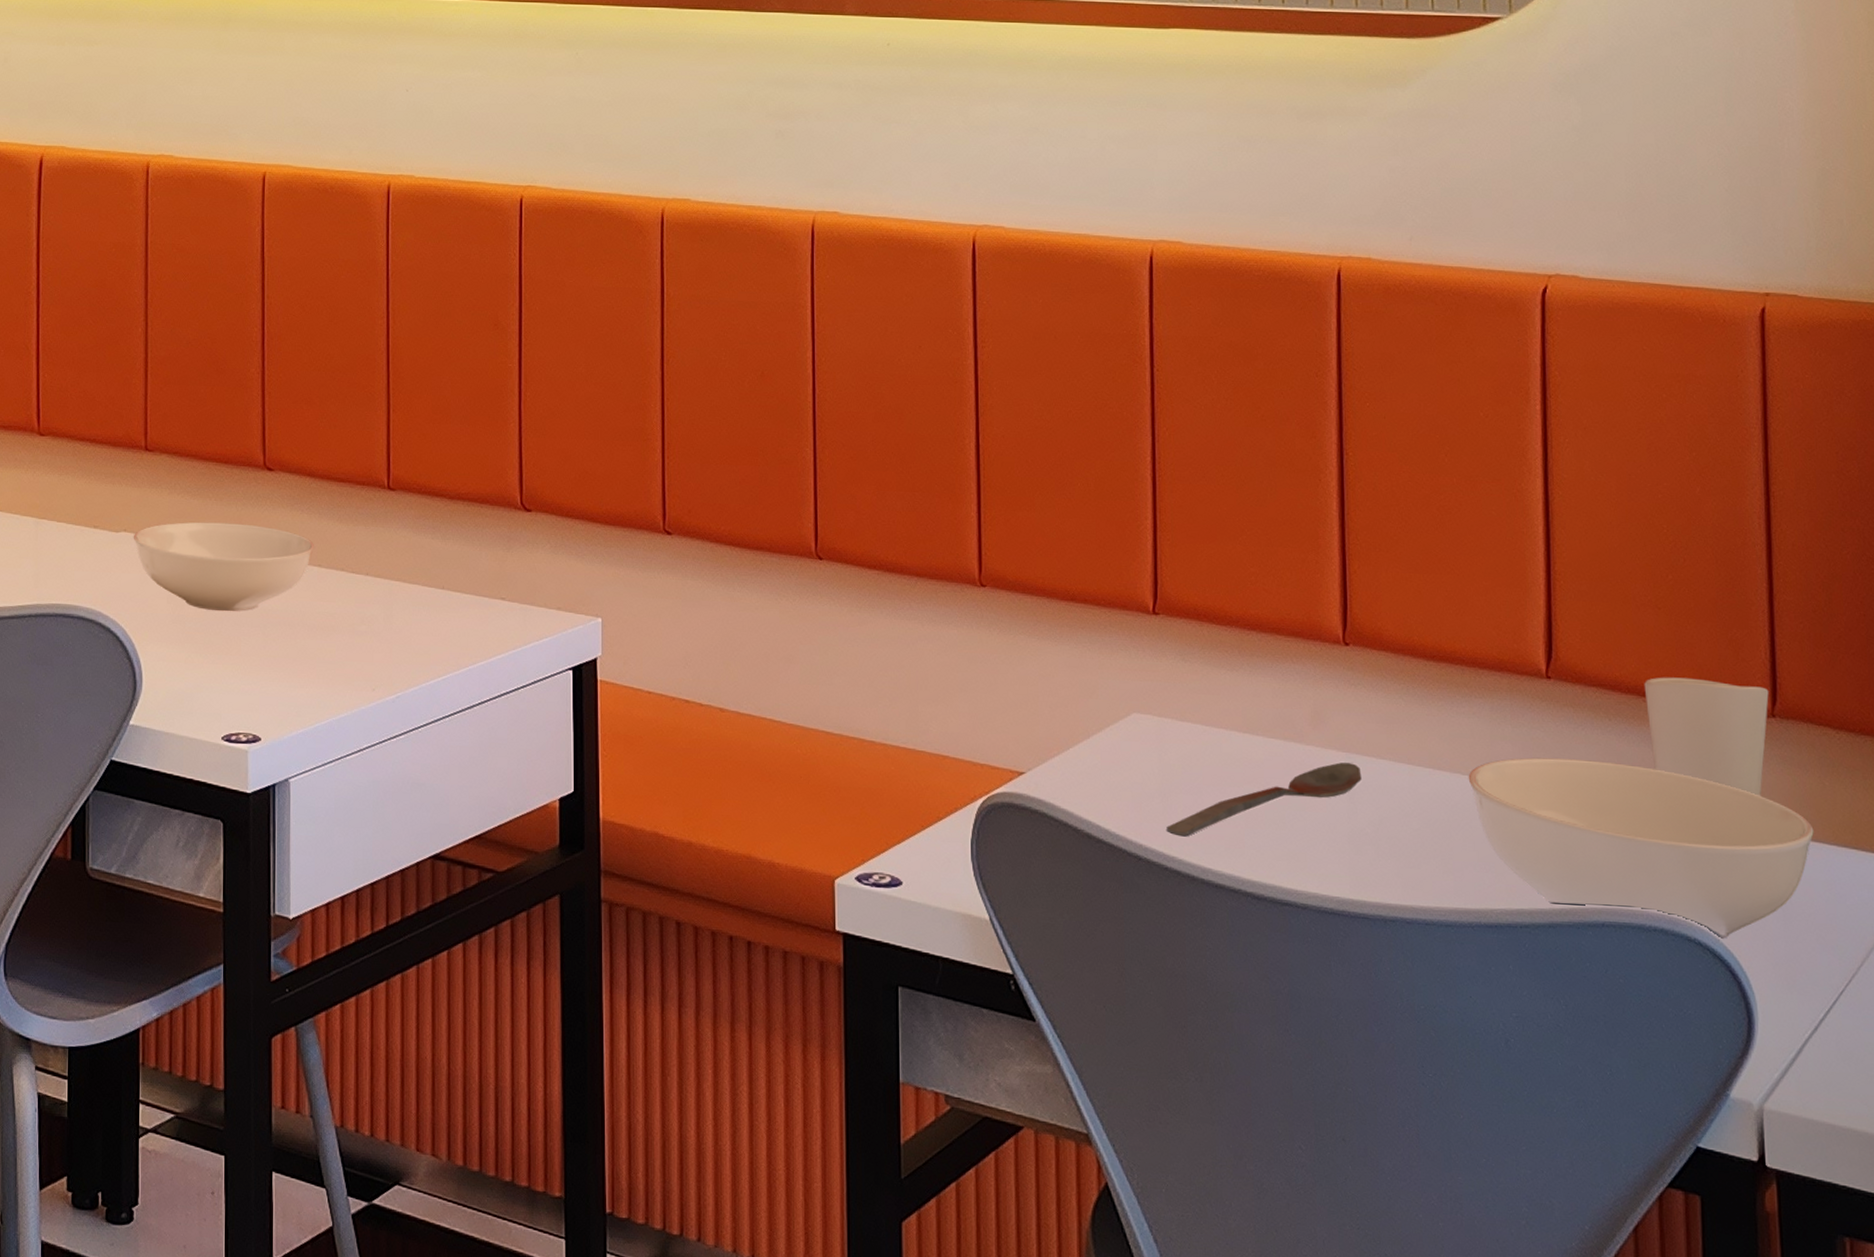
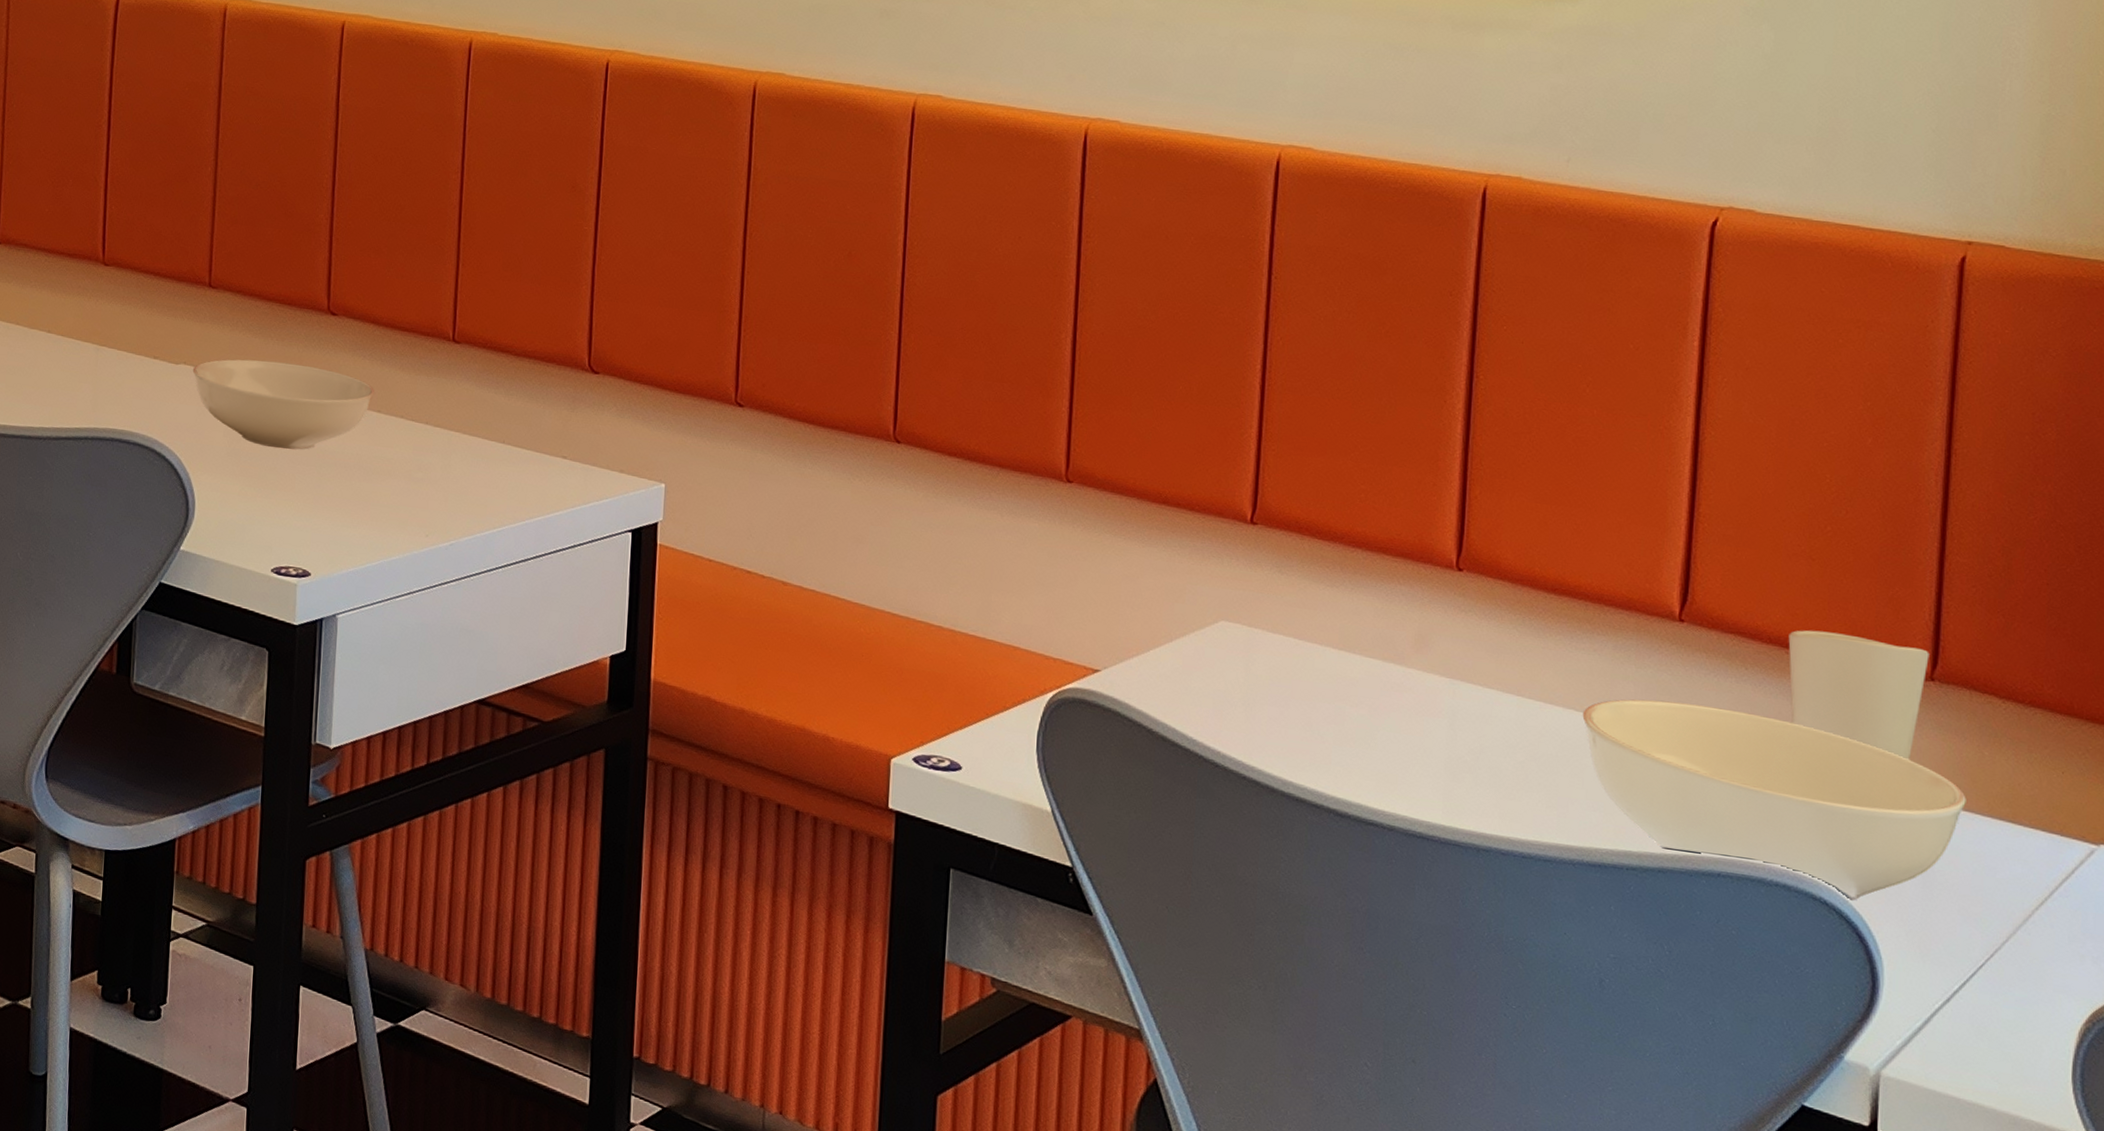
spoon: present [1166,762,1362,837] -> none [1248,688,1465,748]

